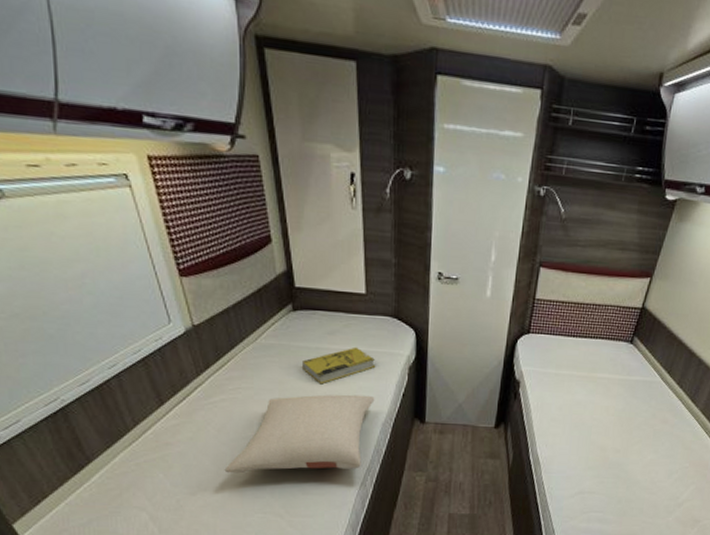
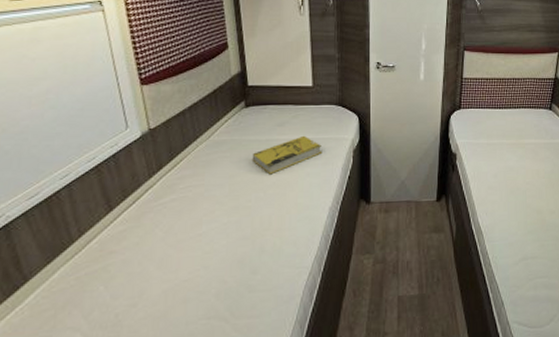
pillow: present [224,394,375,474] -> none [169,181,322,278]

